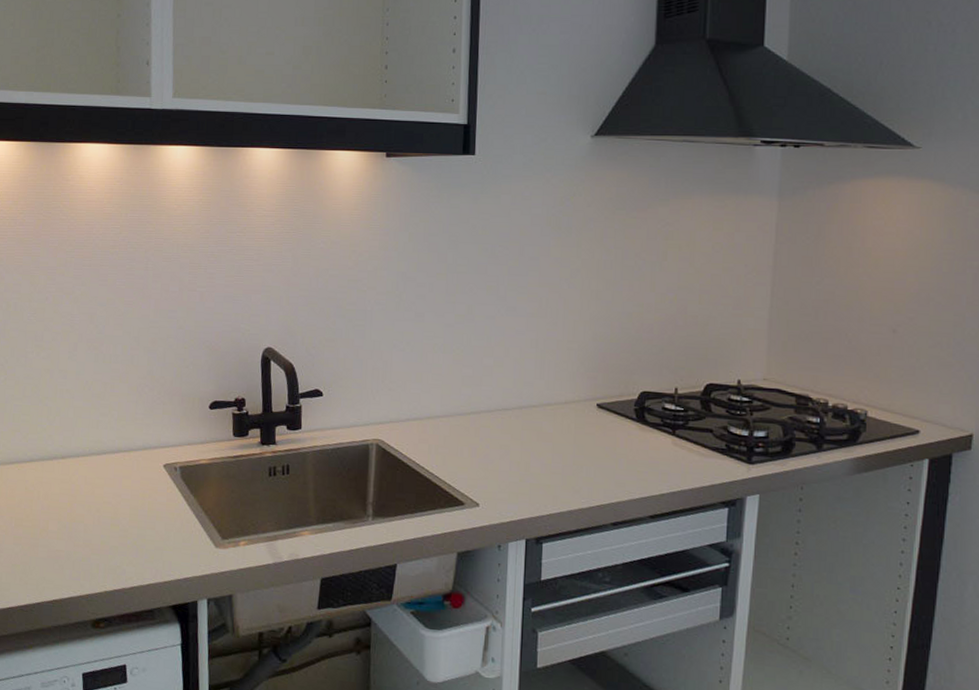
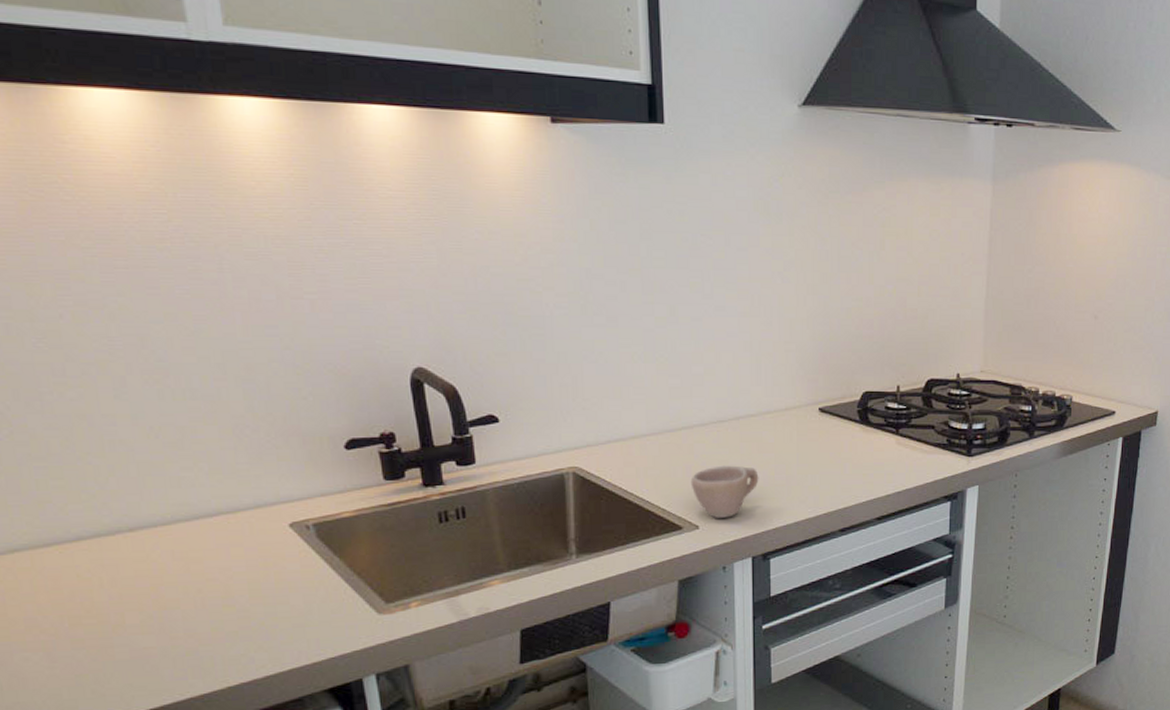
cup: none [474,450,537,499] -> present [690,465,759,518]

